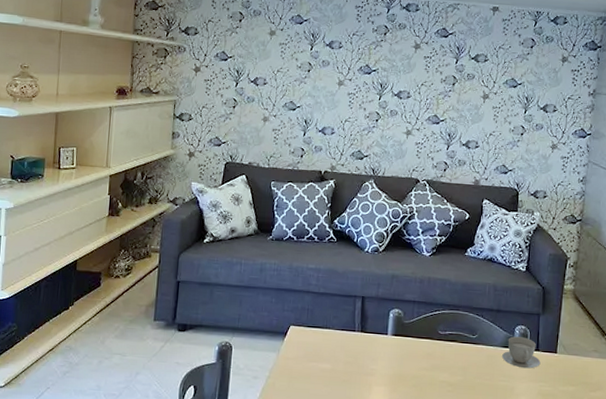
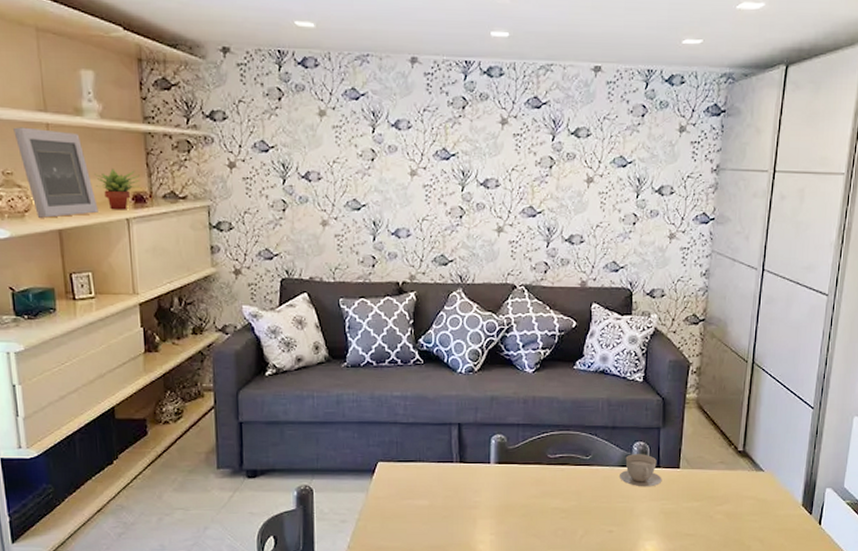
picture frame: none [34,32,89,103] -> present [13,127,98,218]
succulent plant: none [89,67,125,100] -> present [94,168,140,210]

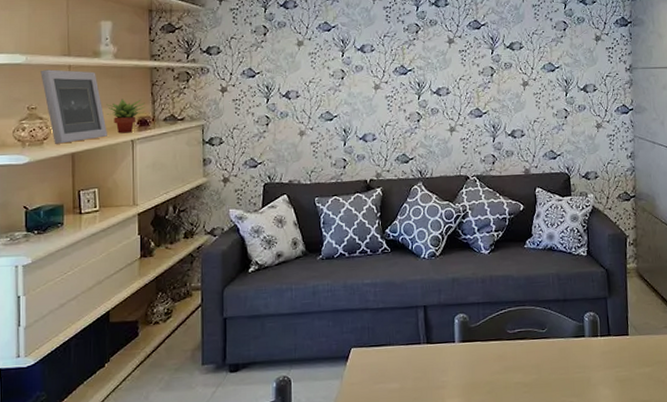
teacup: present [620,454,662,487] -> none [574,323,614,356]

